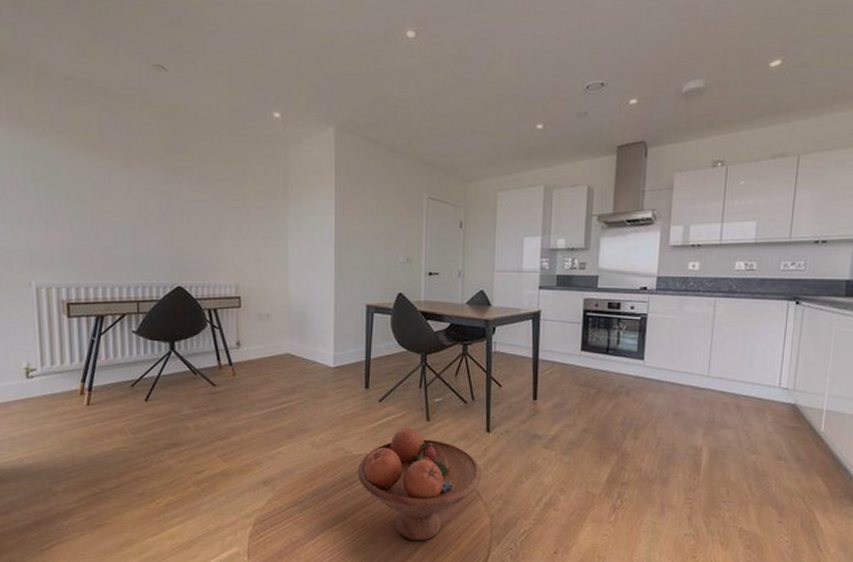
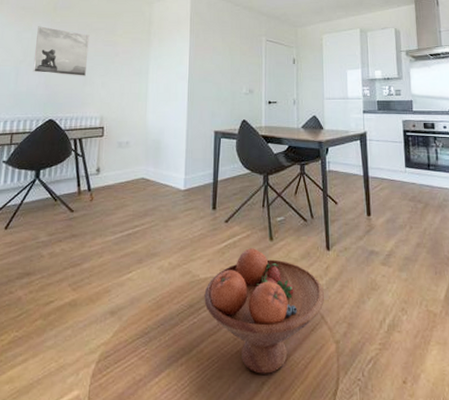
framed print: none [150,173,215,238] -> present [32,26,90,77]

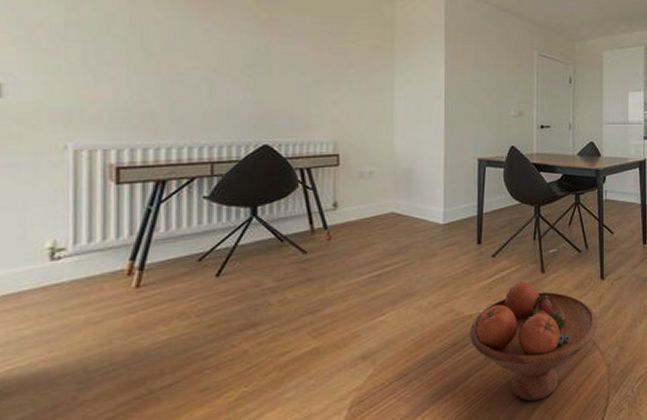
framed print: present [32,26,90,77] -> none [233,24,311,93]

